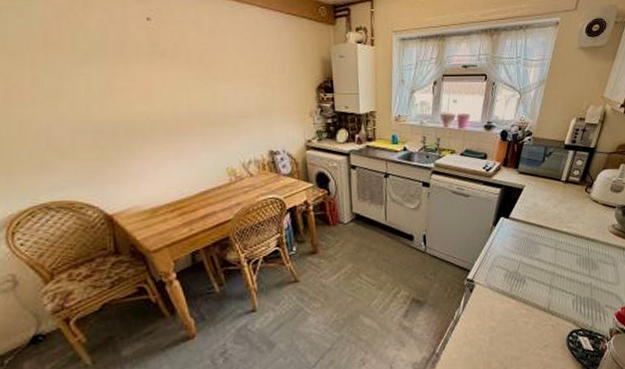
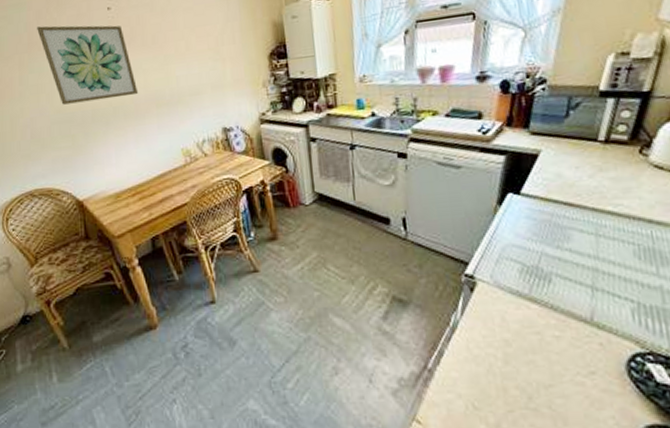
wall art: none [56,25,181,114] -> present [37,25,139,105]

